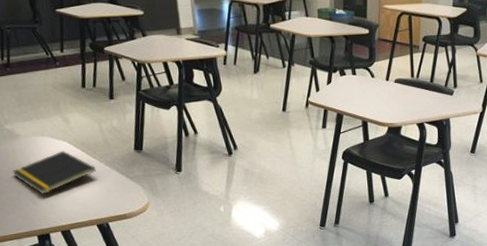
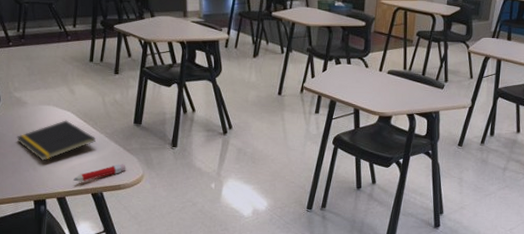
pencil: none [77,192,131,214] -> present [73,164,126,182]

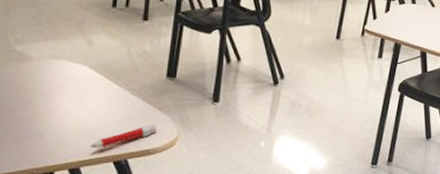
notepad: present [17,120,95,161] -> none [17,76,119,126]

